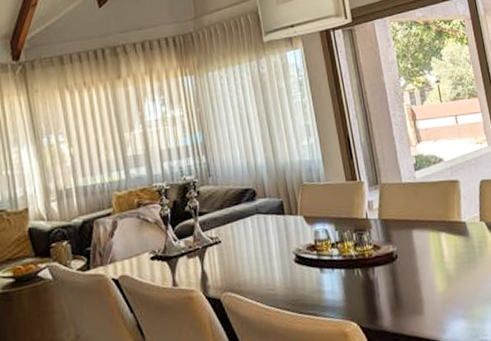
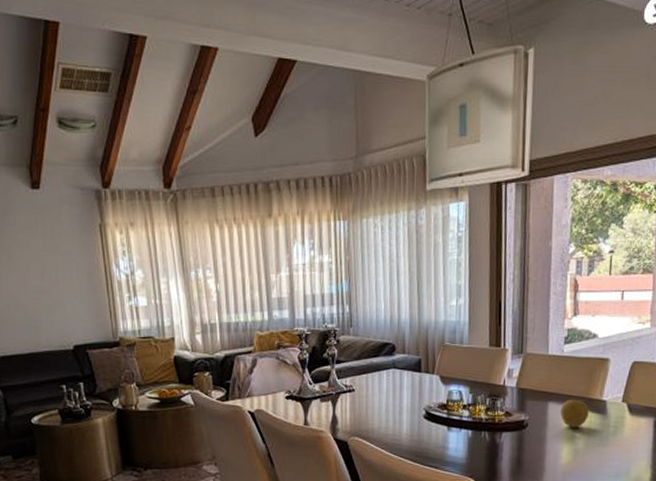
fruit: none [425,224,453,254] -> present [560,399,589,428]

